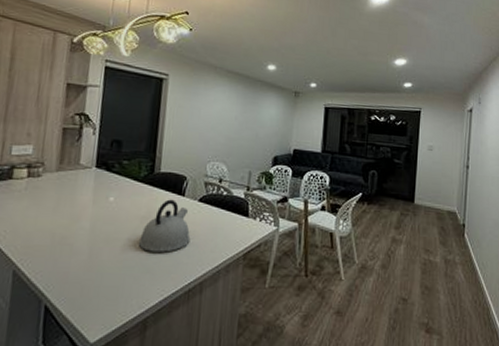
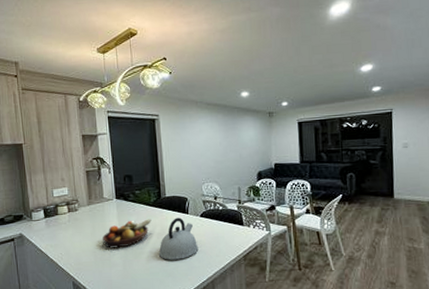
fruit bowl: none [67,197,137,231] -> present [103,219,152,248]

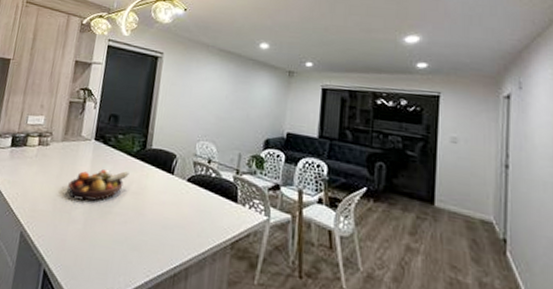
kettle: present [158,217,199,260] -> none [128,176,178,232]

